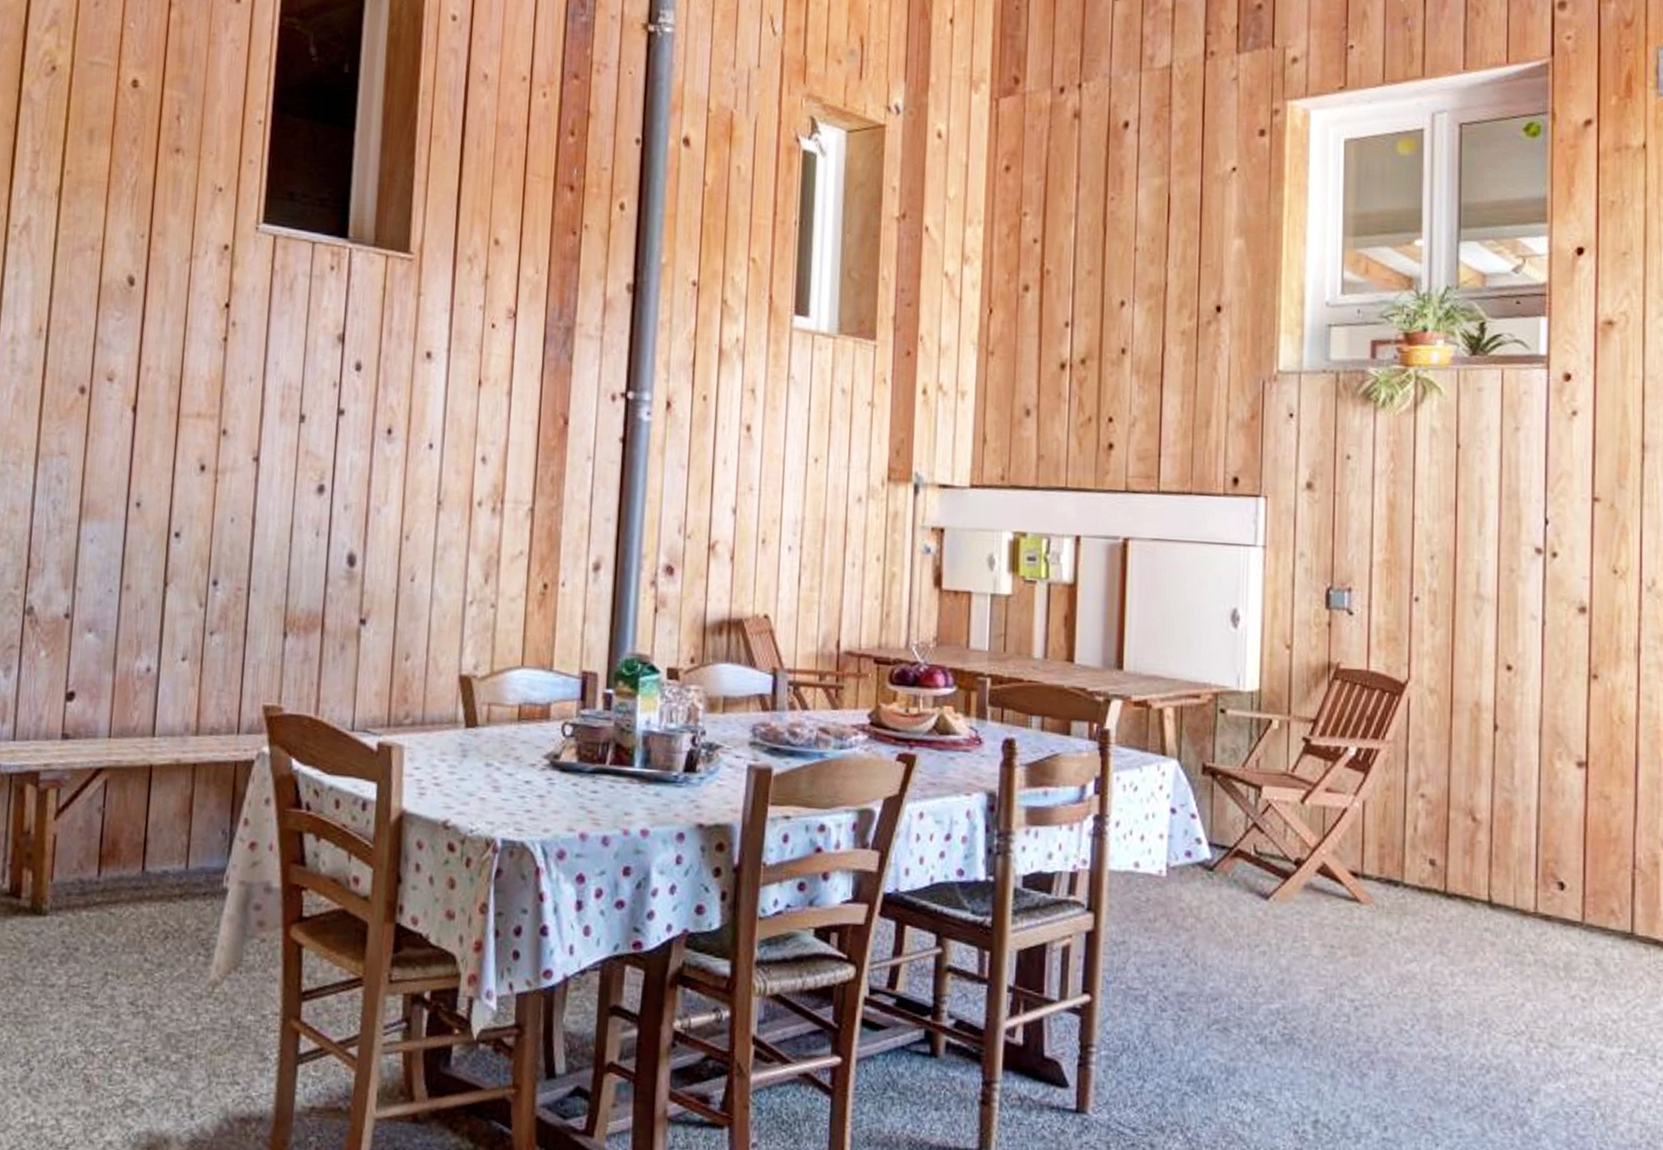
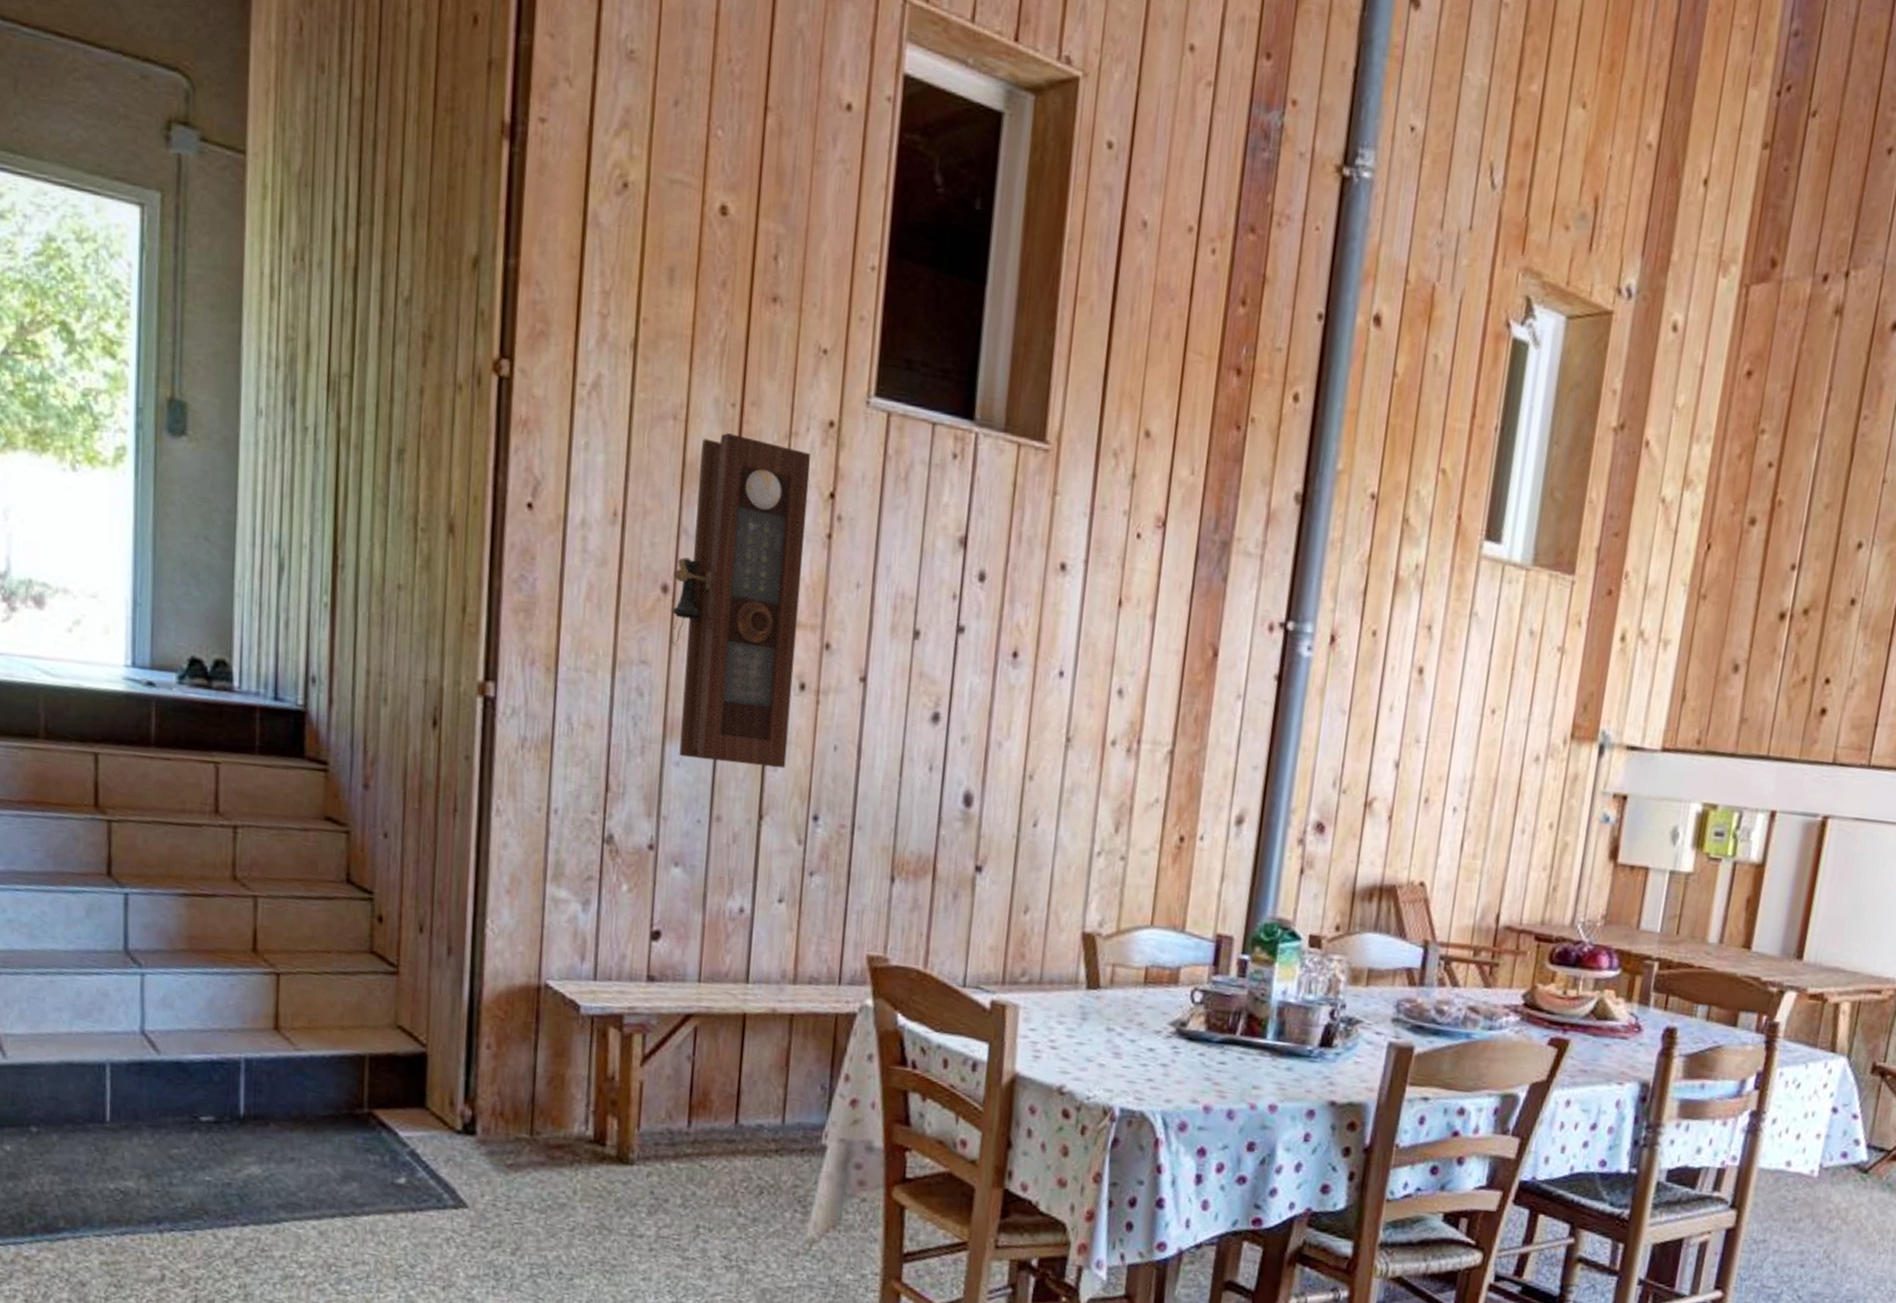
pendulum clock: none [88,259,209,540] -> present [672,433,811,769]

